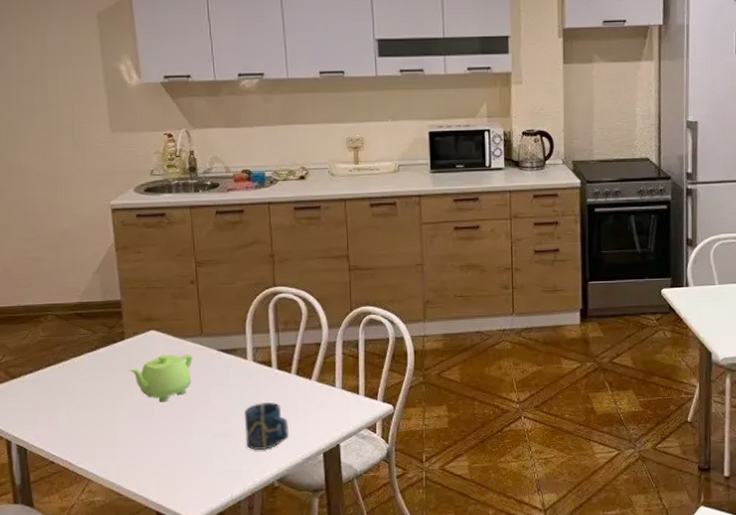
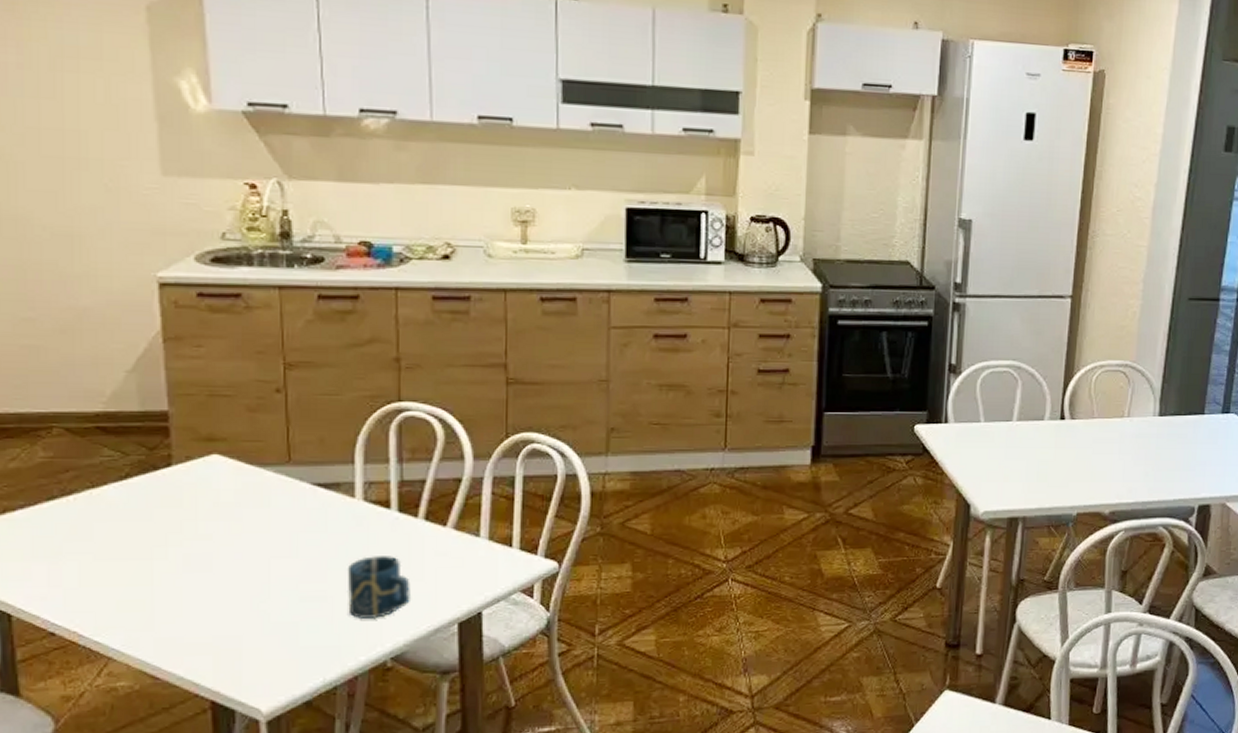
teapot: present [129,354,193,402] -> none [177,489,274,553]

